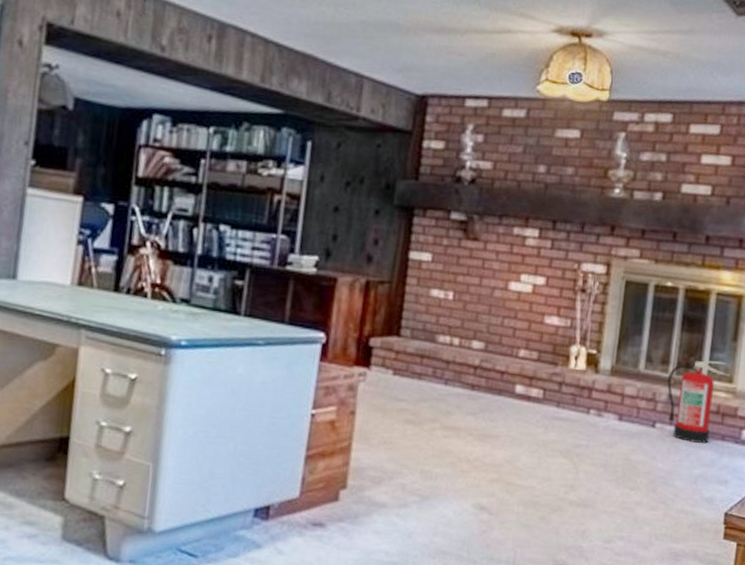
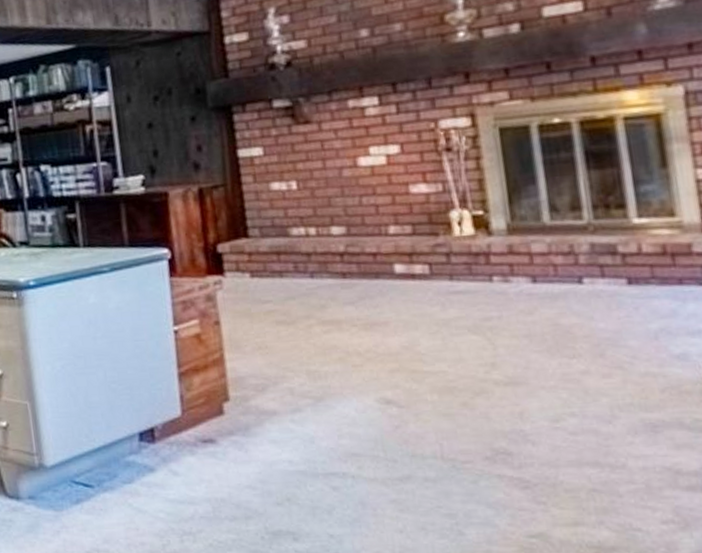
fire extinguisher: present [667,360,730,443] -> none [584,193,669,293]

